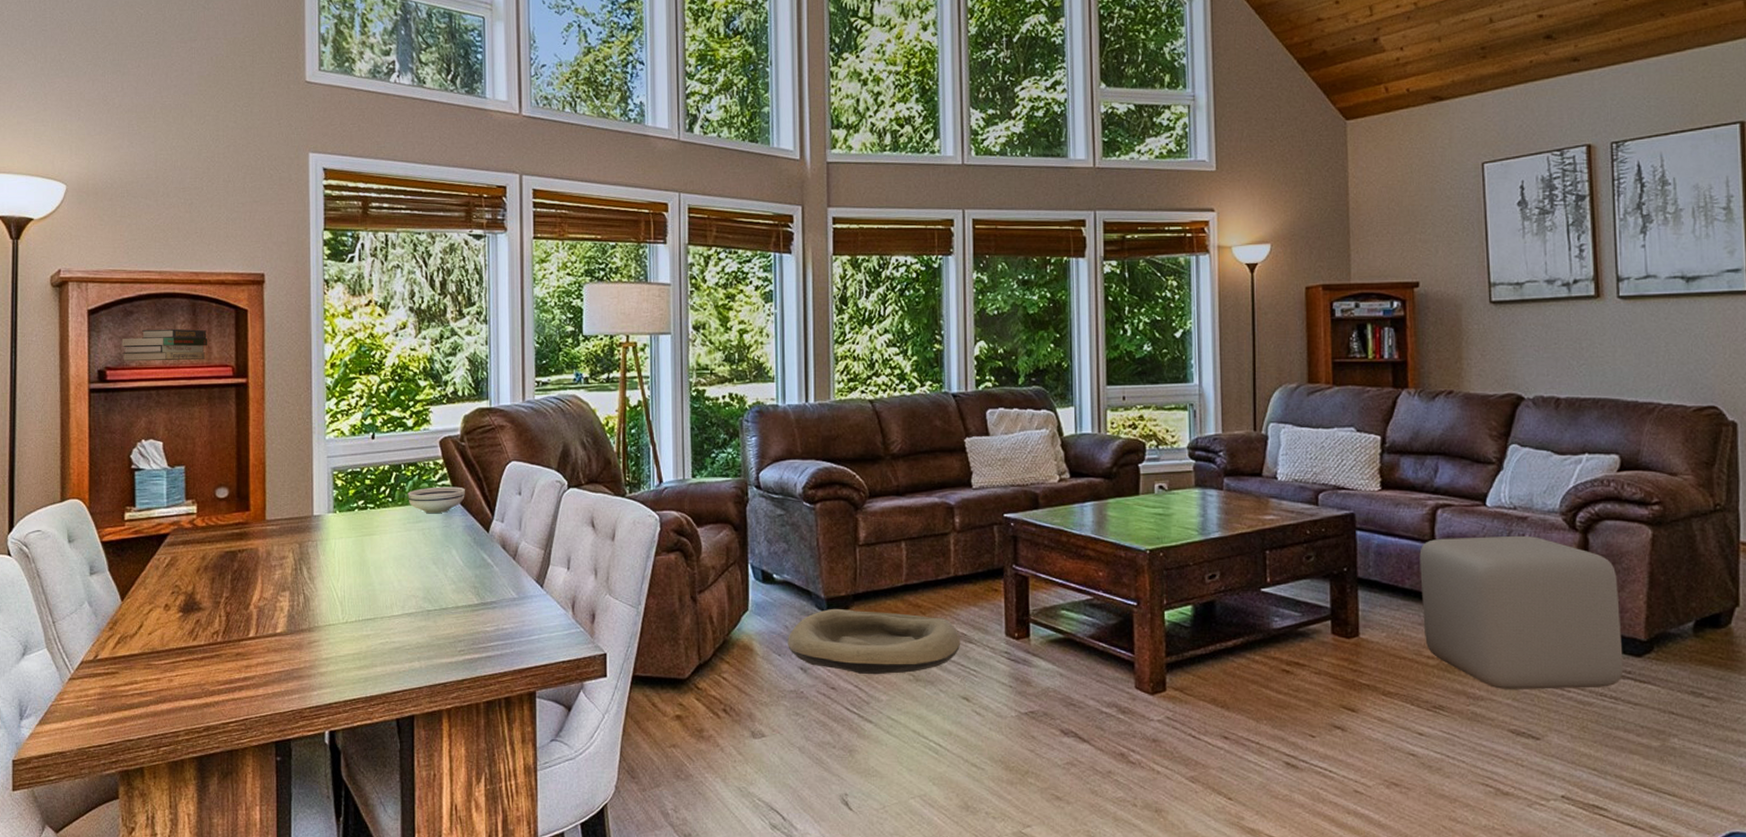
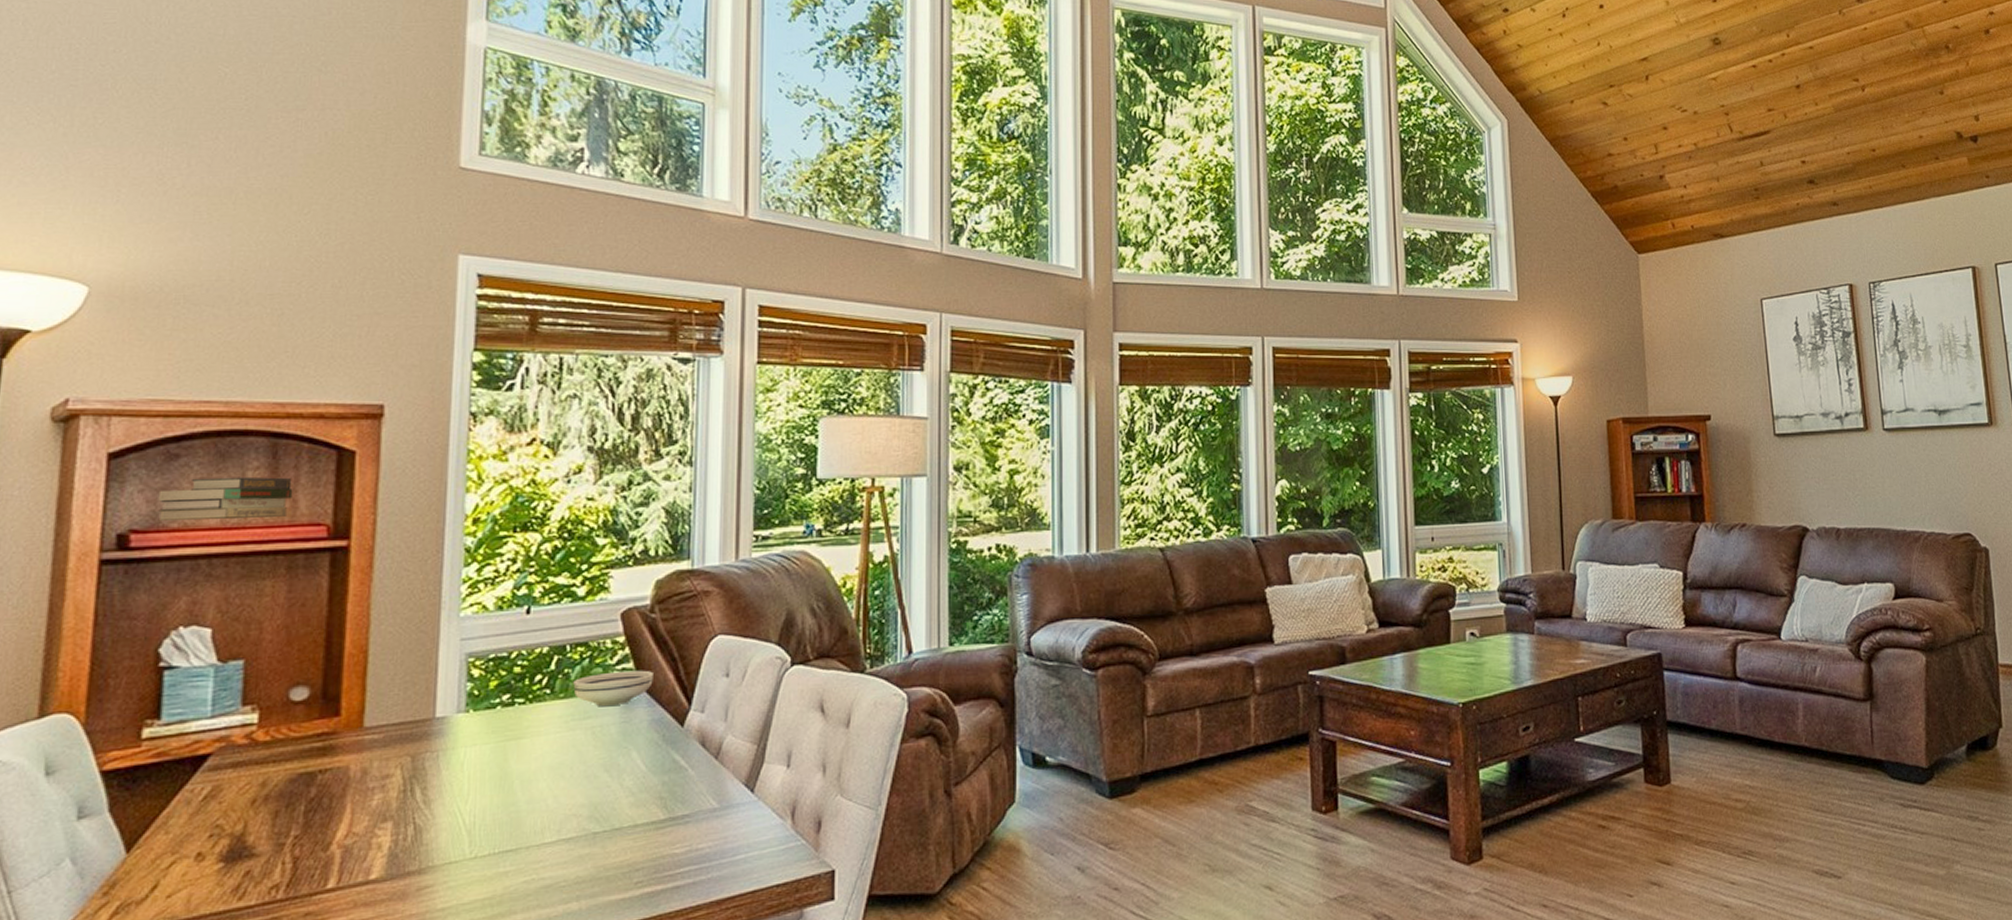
dog bed: present [788,608,961,675] -> none [1062,792,1263,870]
pouf: present [1419,535,1624,689] -> none [1723,667,1910,828]

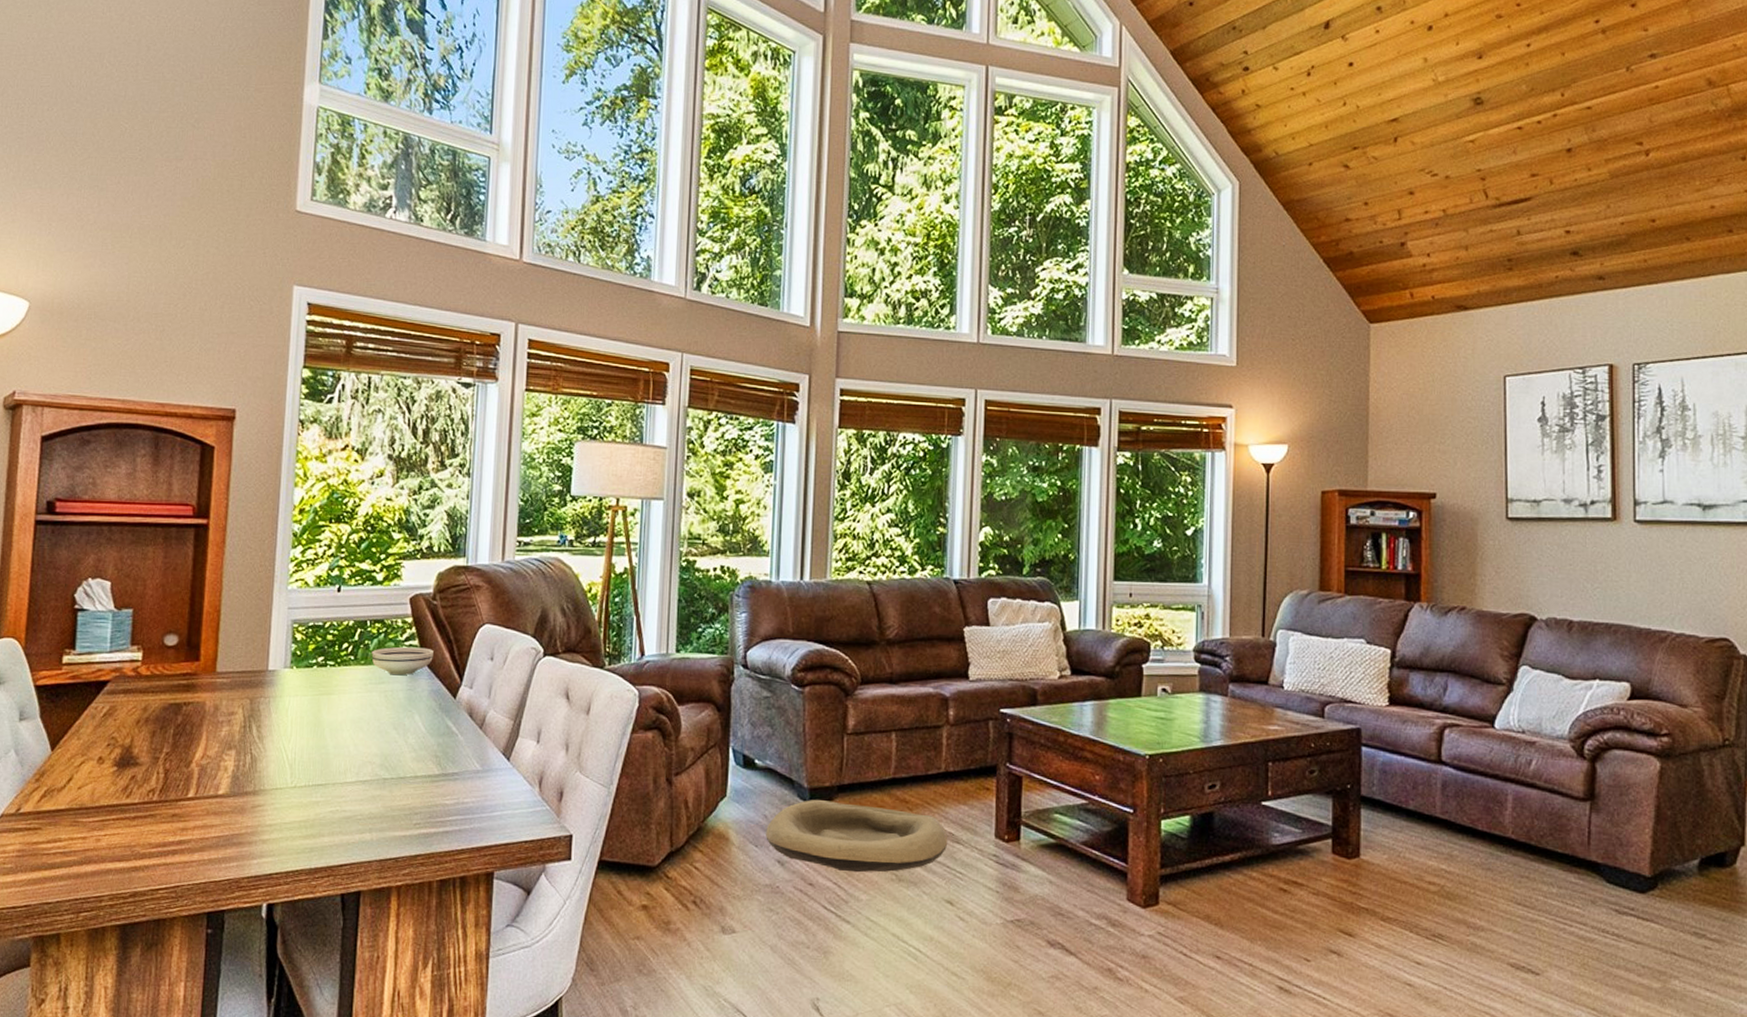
books: present [158,476,293,521] -> none [75,460,169,496]
dog bed: none [1062,792,1263,870] -> present [766,799,948,873]

